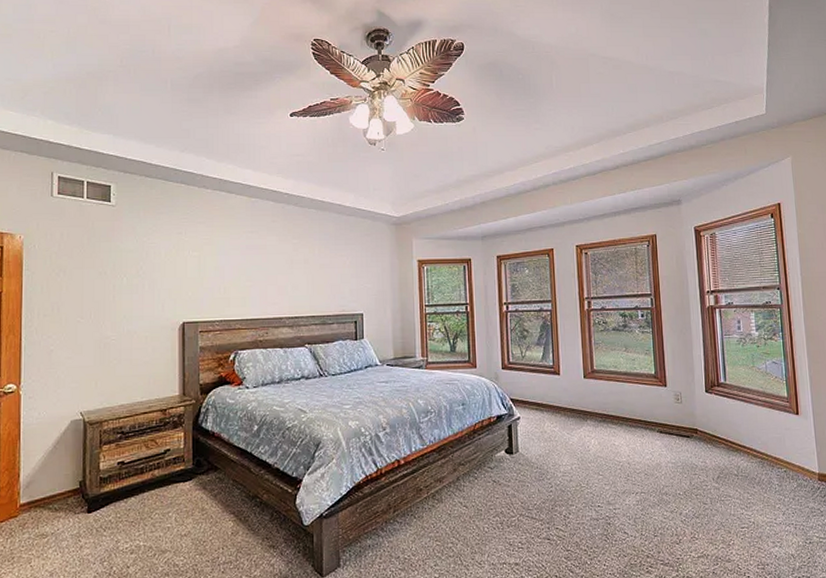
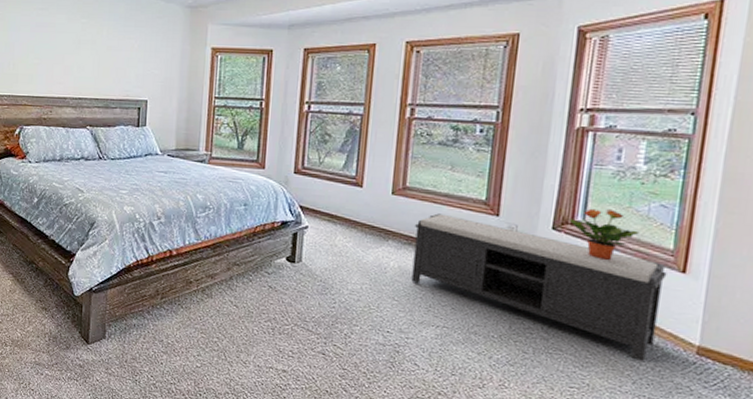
bench: none [606,390,790,495] -> present [411,213,667,363]
potted plant: none [715,370,763,412] -> present [569,208,639,260]

